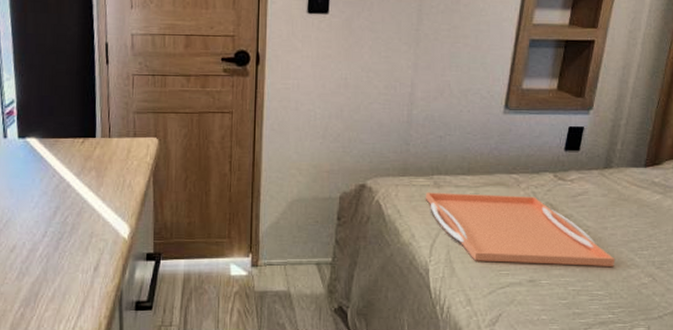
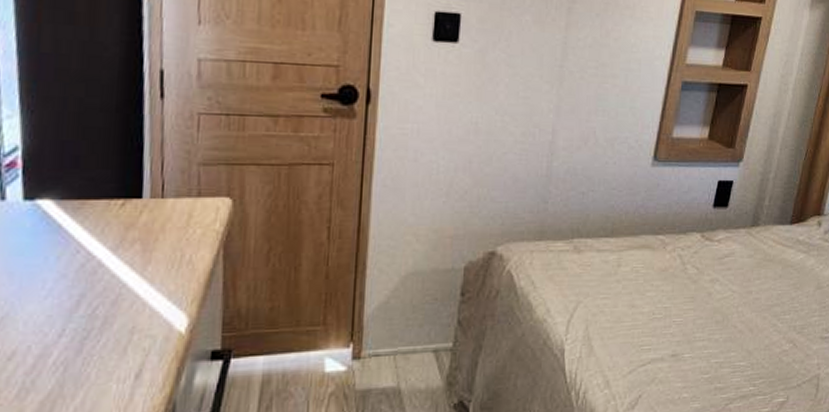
serving tray: present [425,192,615,266] -> none [563,258,759,337]

